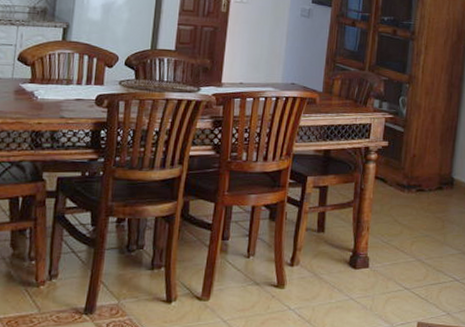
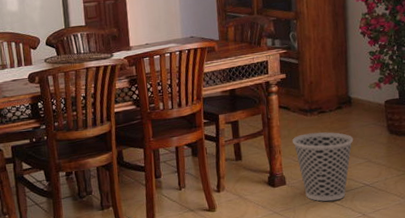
wastebasket: none [384,212,450,294] -> present [292,132,354,202]

